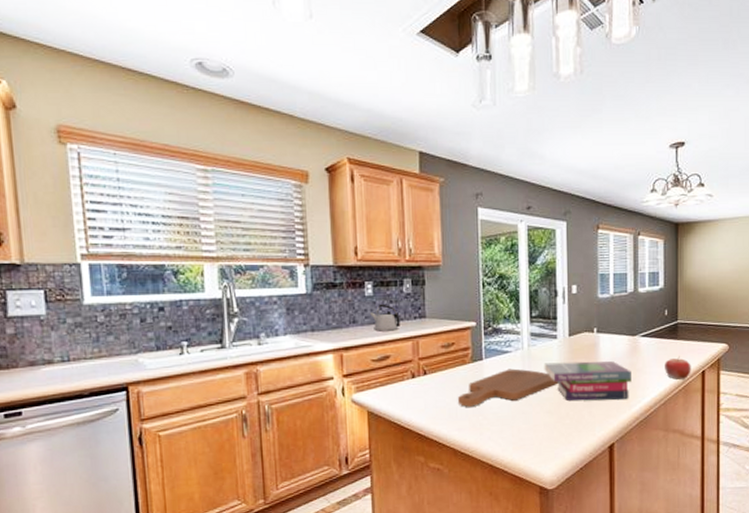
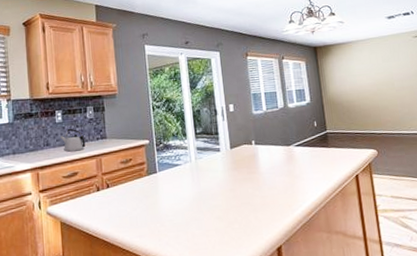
cutting board: present [457,368,559,407] -> none [136,179,225,216]
books: present [544,361,631,401] -> none [210,170,291,207]
fruit: present [665,356,691,380] -> none [320,162,346,184]

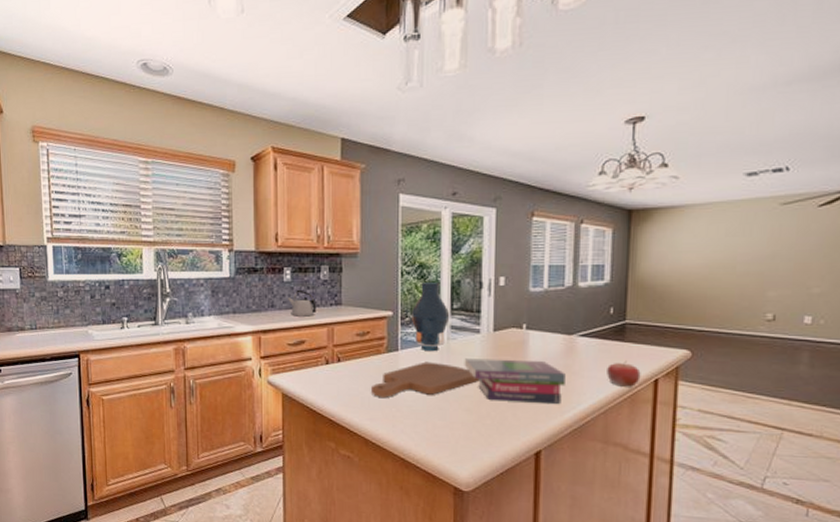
cutting board: none [136,179,225,216] -> present [370,361,480,397]
vase: none [164,113,195,171] -> present [411,283,450,352]
books: none [210,170,291,207] -> present [464,358,566,404]
fruit: none [320,162,346,184] -> present [607,360,641,387]

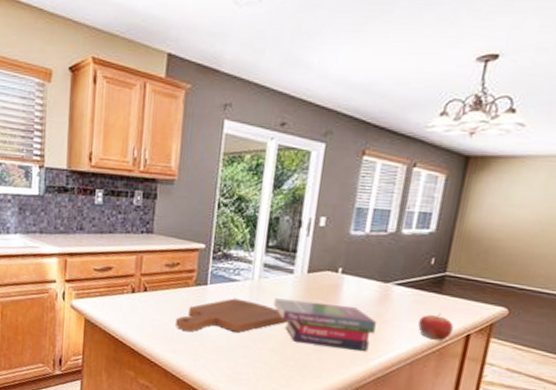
kettle: present [288,289,317,318] -> none [98,213,127,244]
vase: present [411,283,450,352] -> none [223,216,265,289]

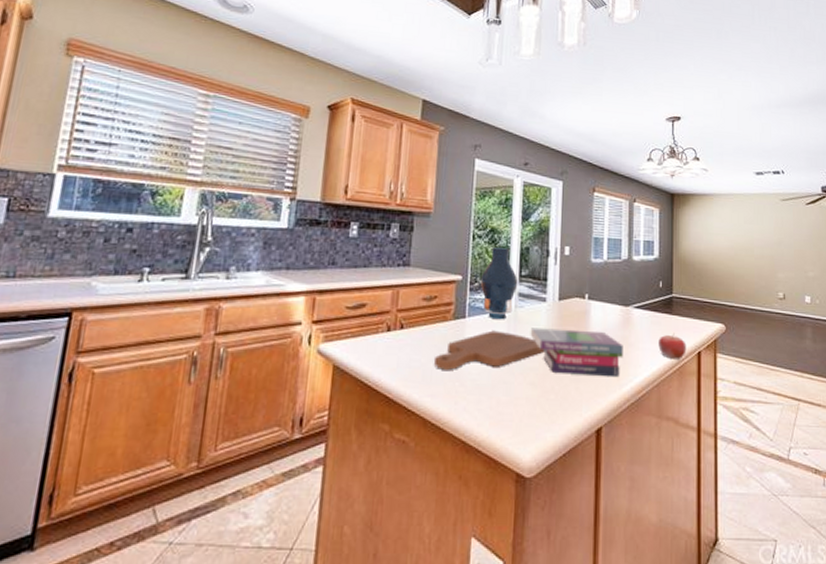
vase: none [223,216,265,289] -> present [480,247,518,320]

